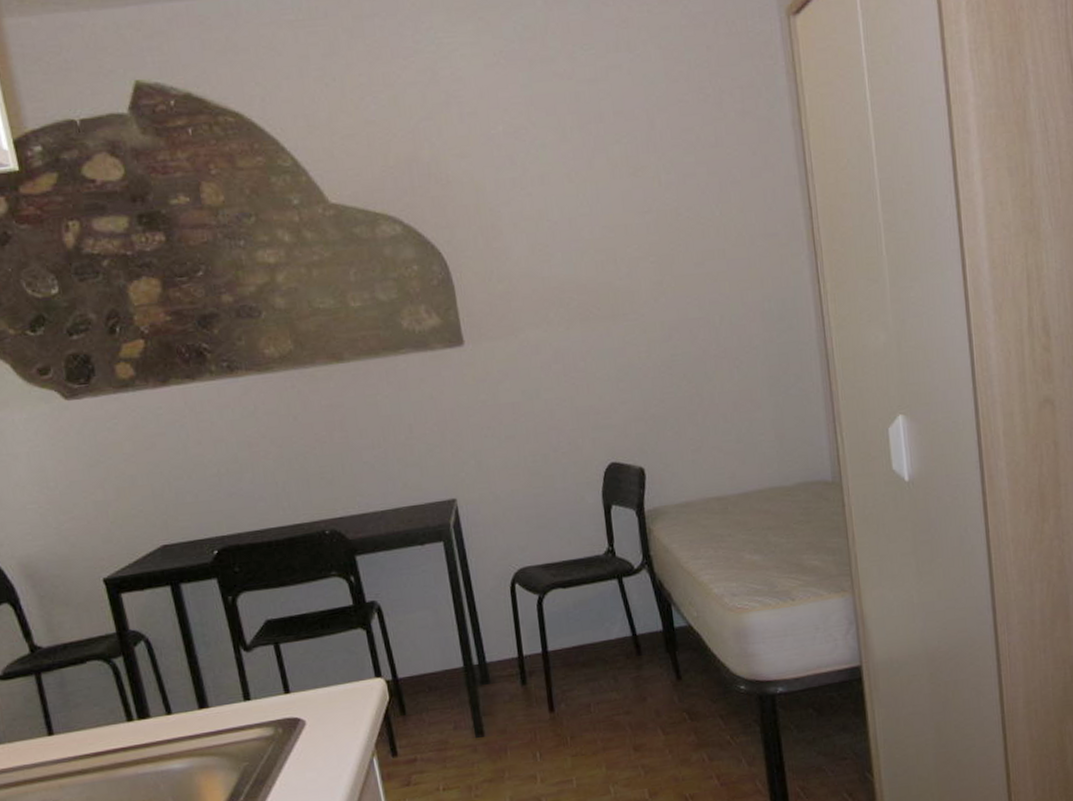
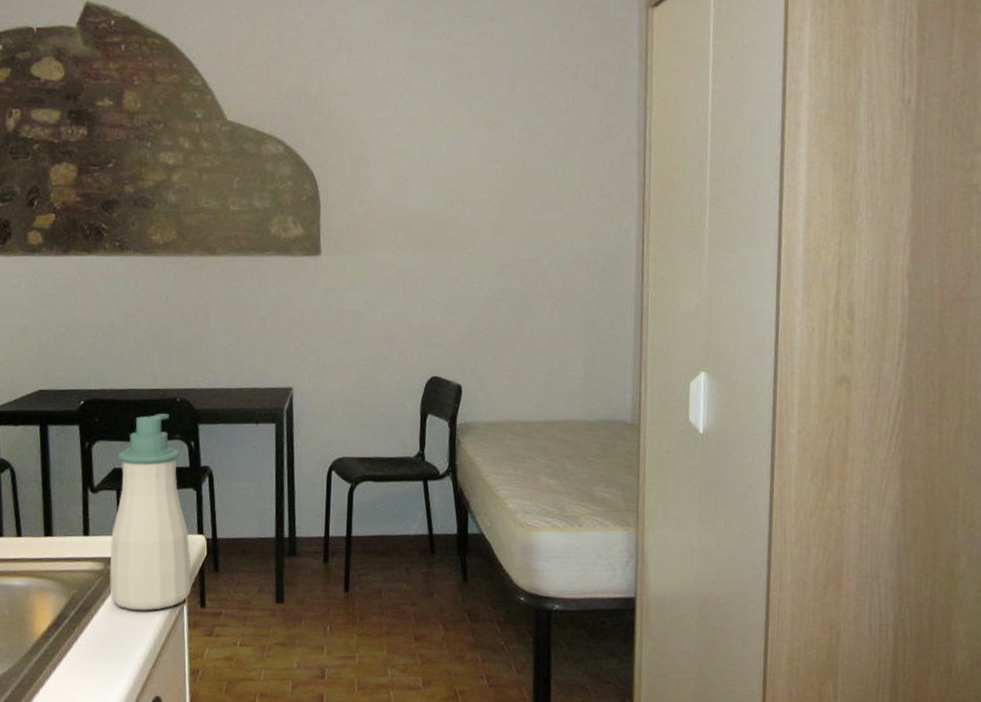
soap bottle: none [269,550,379,774] -> present [110,414,192,611]

